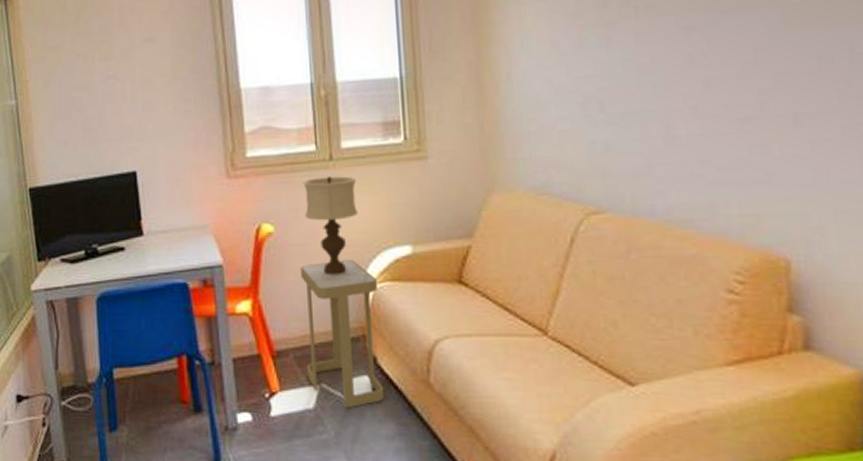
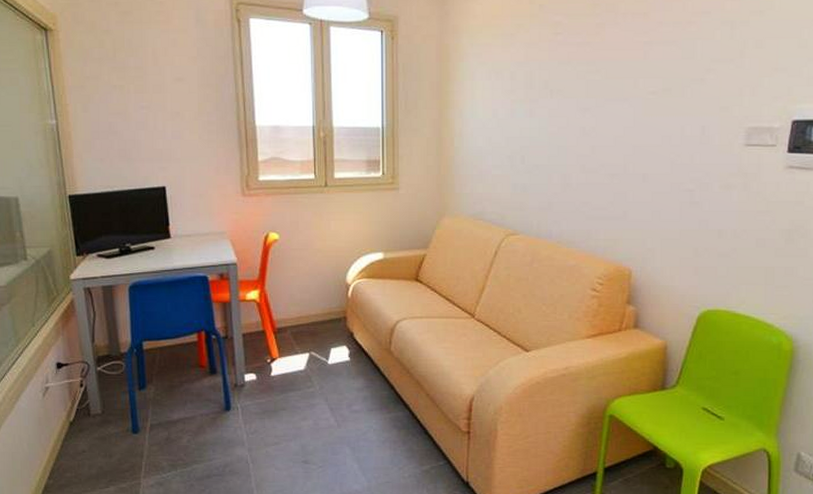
side table: present [300,260,384,409] -> none [298,262,357,369]
table lamp: present [303,176,358,276] -> none [303,199,344,273]

